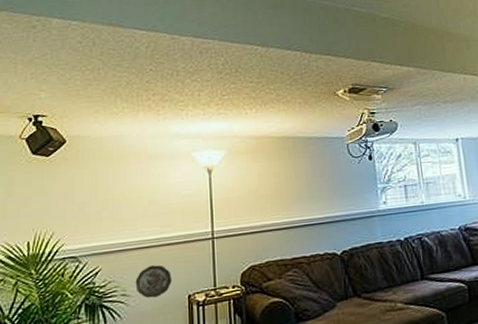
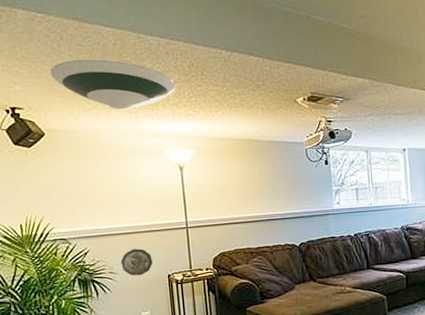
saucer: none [78,62,209,113] -> present [49,59,177,110]

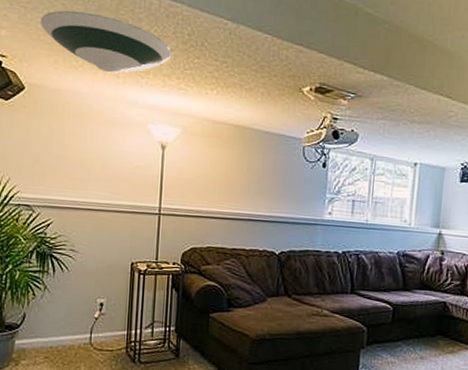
decorative plate: present [120,248,153,276] -> none [83,228,118,259]

